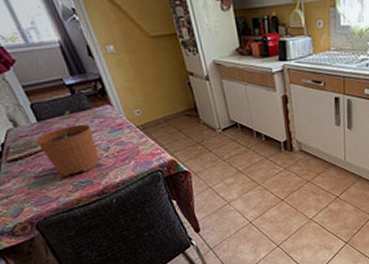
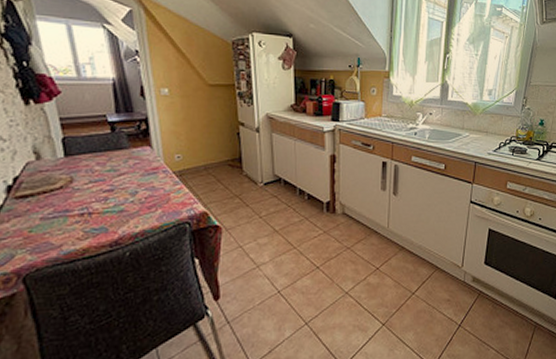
plant pot: present [36,110,100,177] -> none [56,148,124,221]

